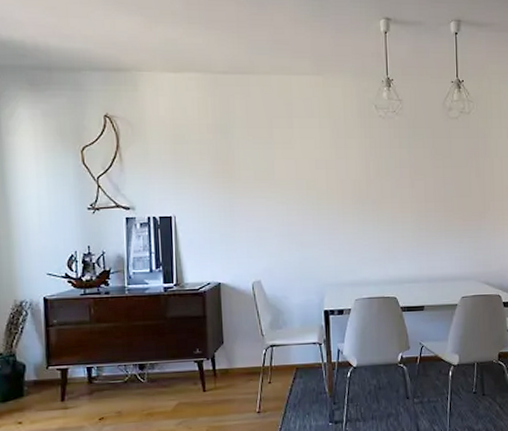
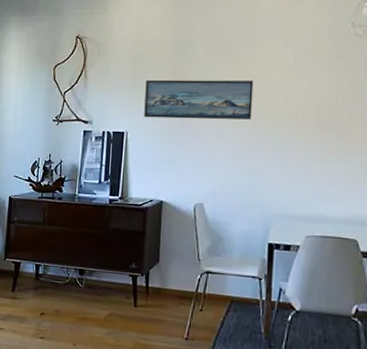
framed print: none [189,160,297,200] -> present [144,79,254,120]

